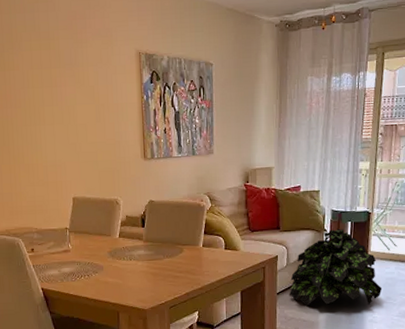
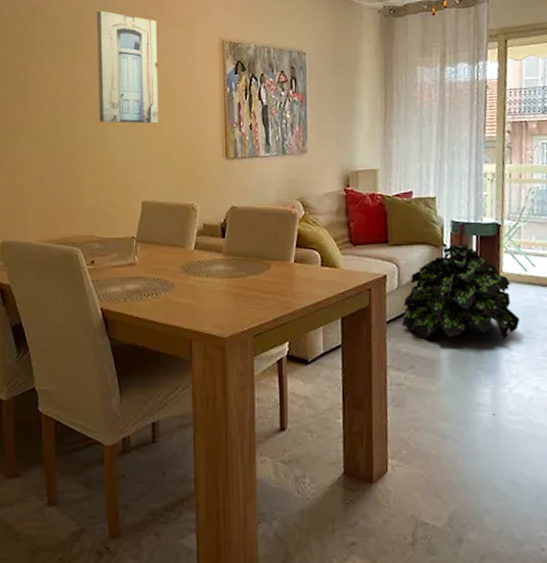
wall art: none [24,23,85,129] -> present [96,10,159,124]

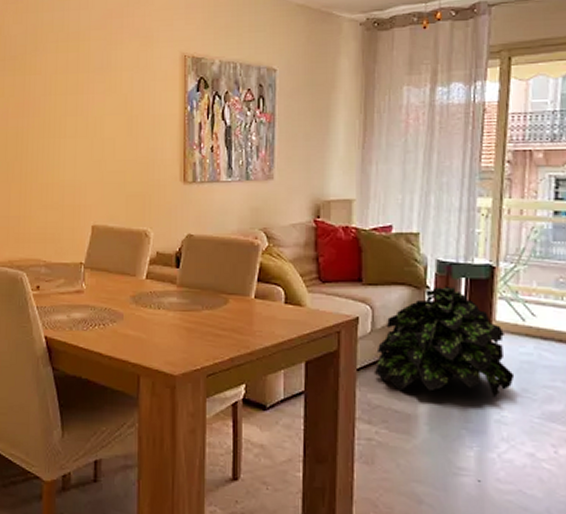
wall art: present [96,10,159,124] -> none [50,22,115,143]

